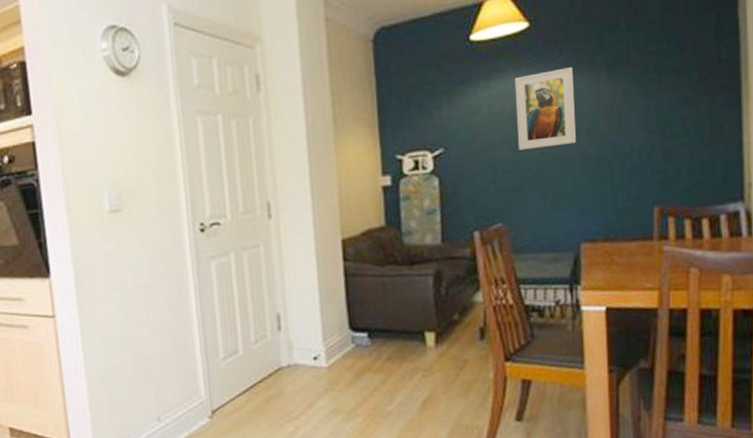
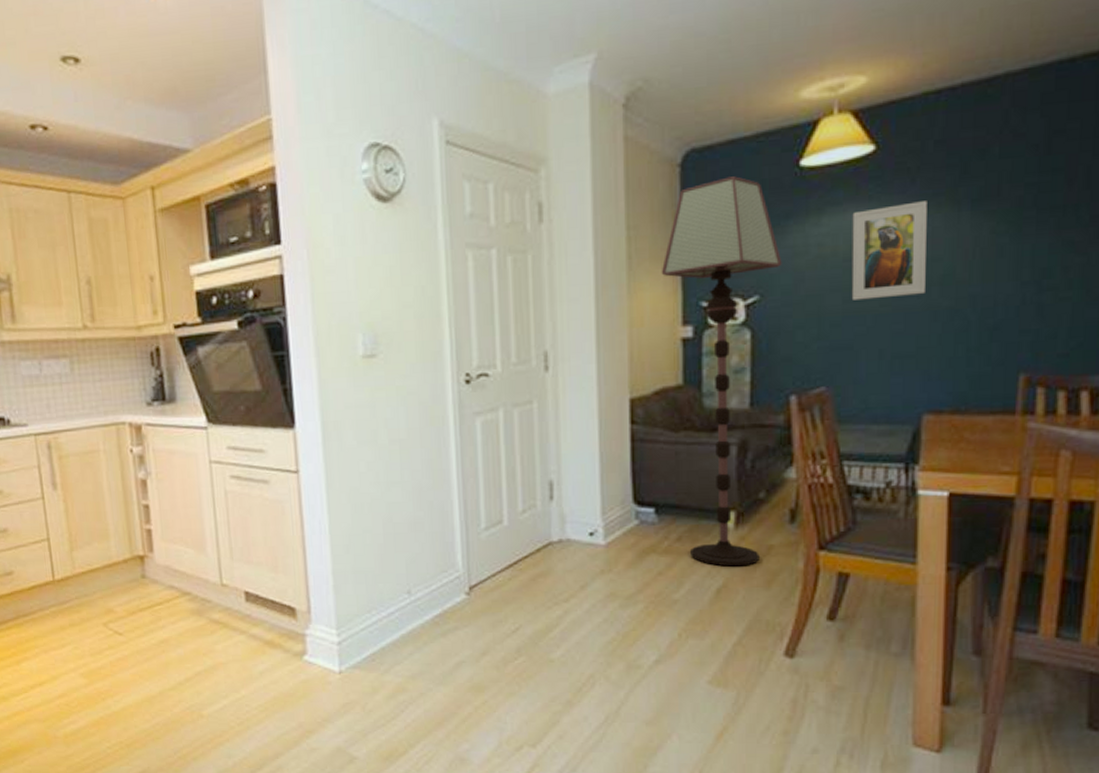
floor lamp: none [362,49,461,380] -> present [661,176,782,567]

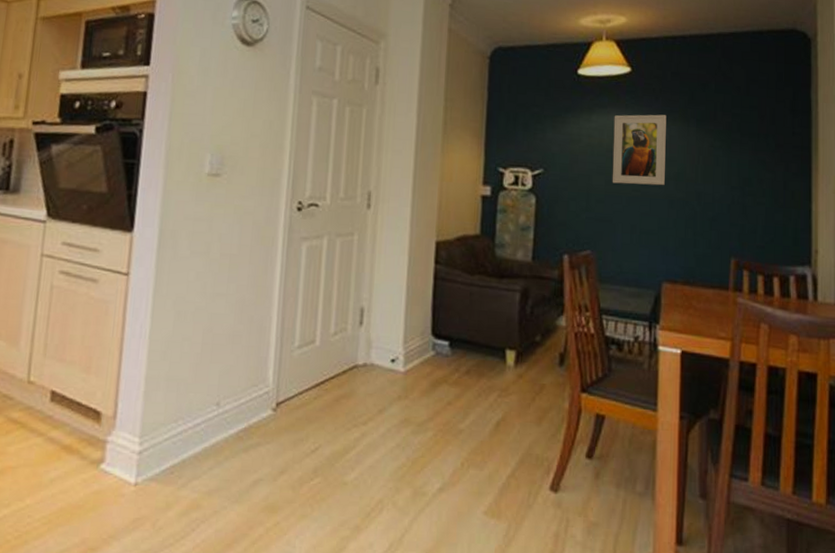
floor lamp: present [661,176,782,567] -> none [469,73,562,402]

